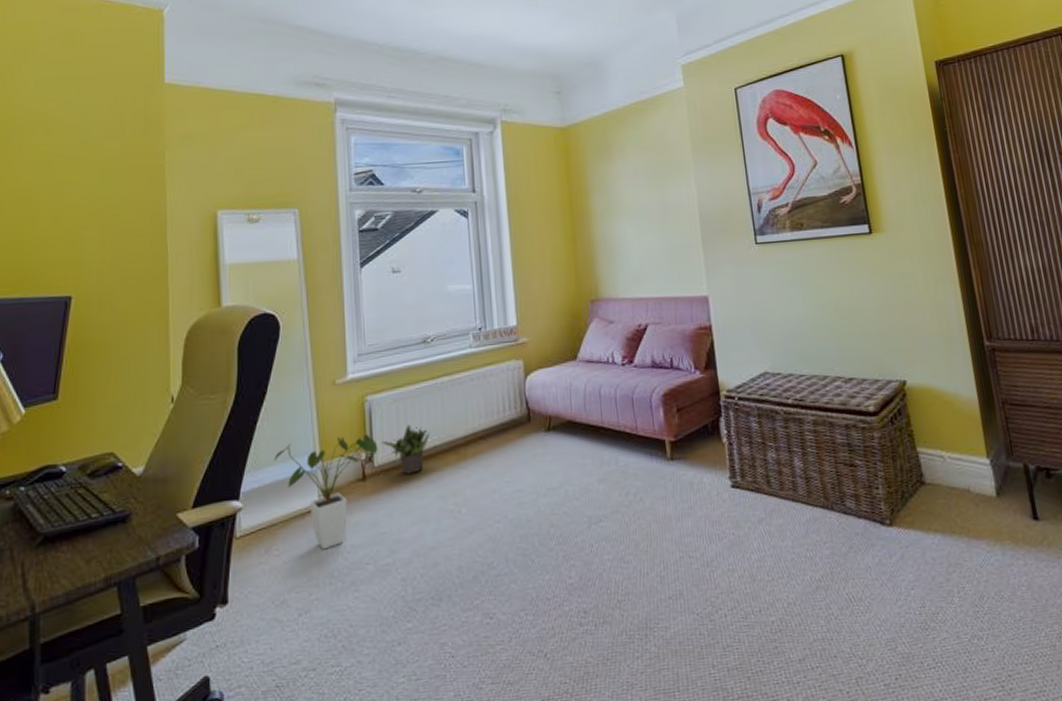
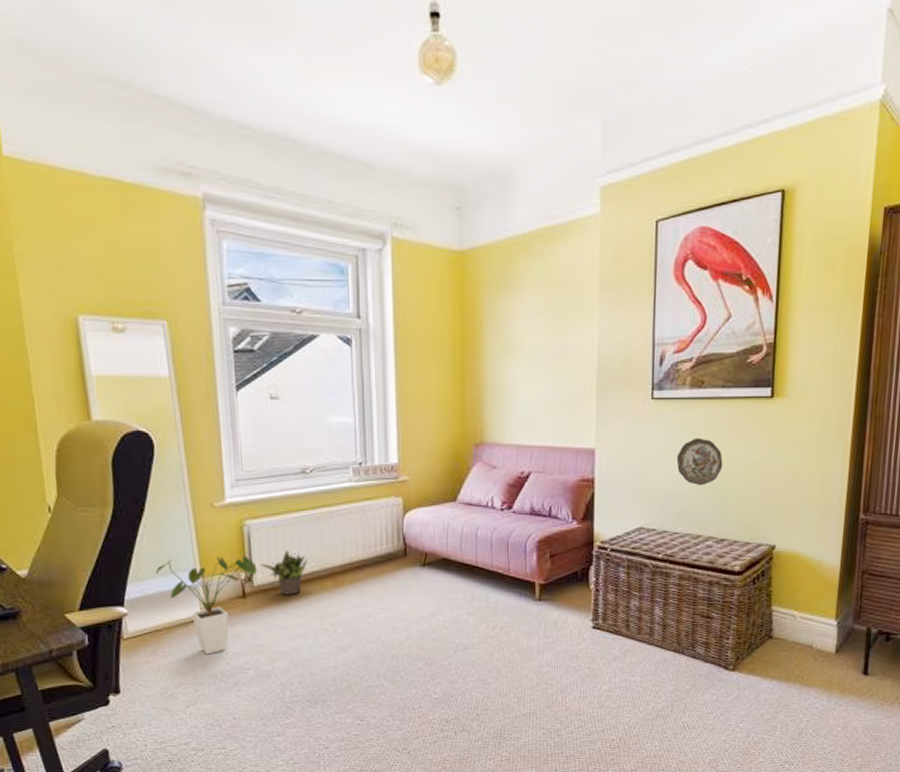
decorative plate: none [789,277,837,325] -> present [676,438,723,486]

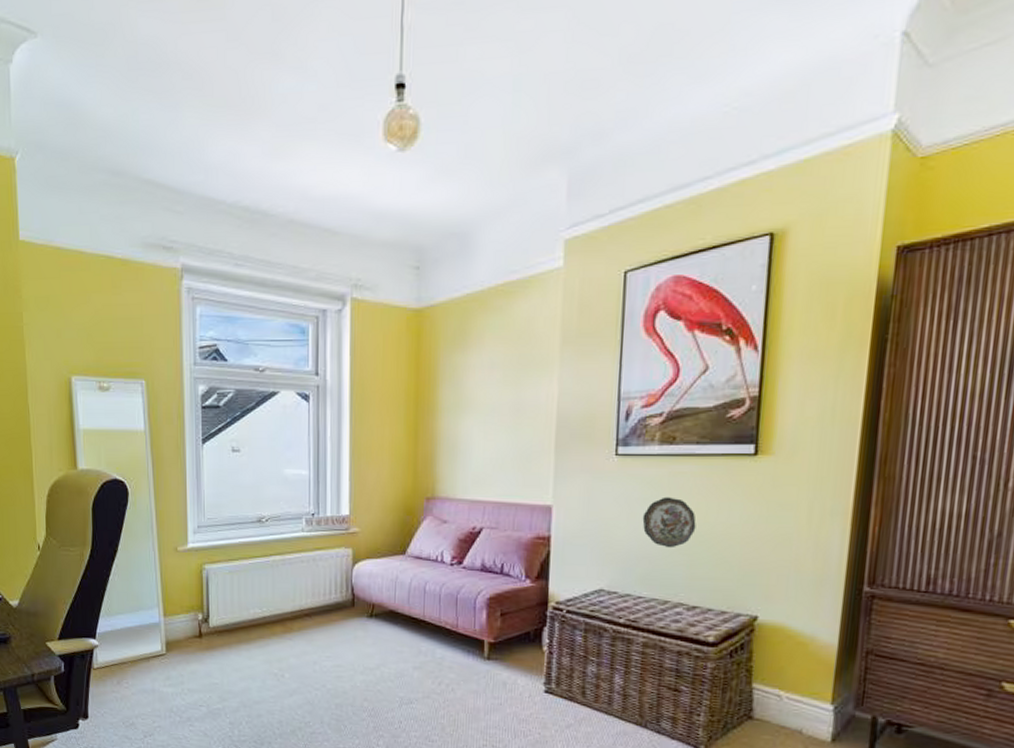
house plant: present [156,556,257,655] -> none [124,597,213,689]
potted plant: present [260,550,308,595] -> none [216,595,260,638]

